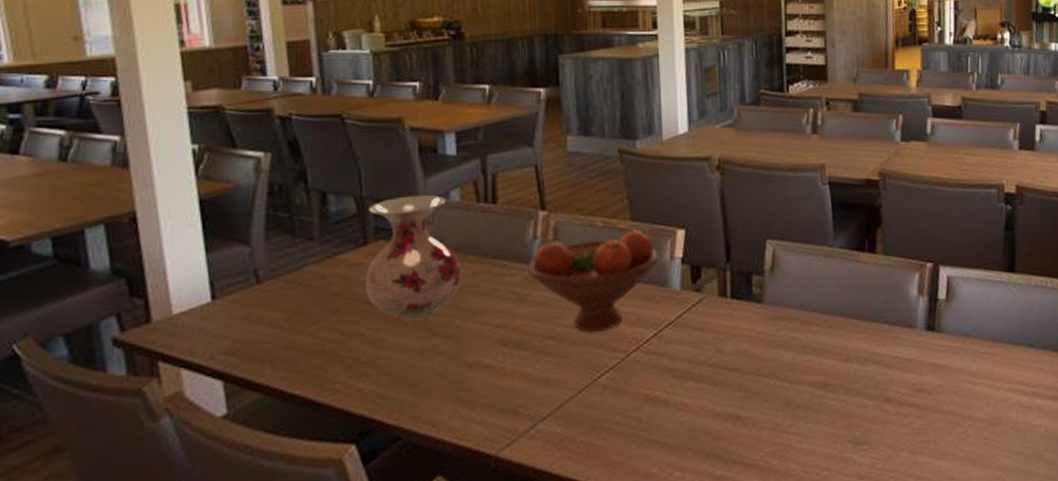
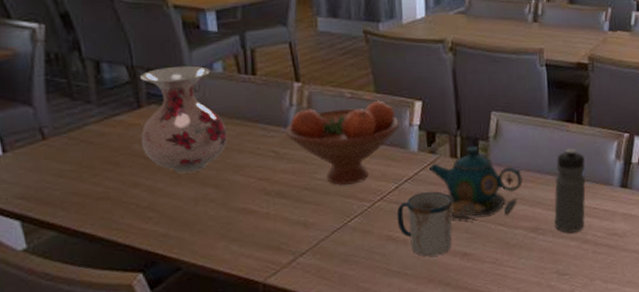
mug: none [655,339,723,422] -> present [397,191,453,257]
teapot: none [695,281,806,376] -> present [430,145,523,222]
water bottle: none [845,282,885,389] -> present [554,148,586,233]

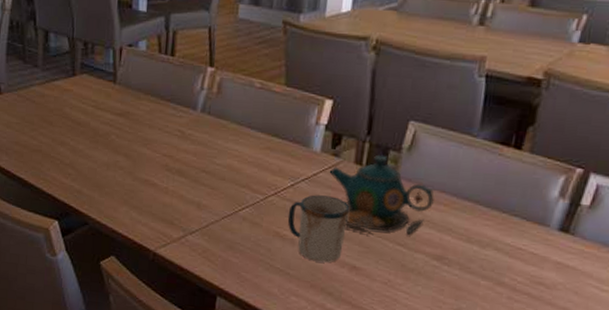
vase: present [140,65,228,174] -> none [71,41,142,140]
fruit bowl: present [285,100,399,186] -> none [193,94,306,175]
water bottle: present [554,148,586,233] -> none [465,174,518,271]

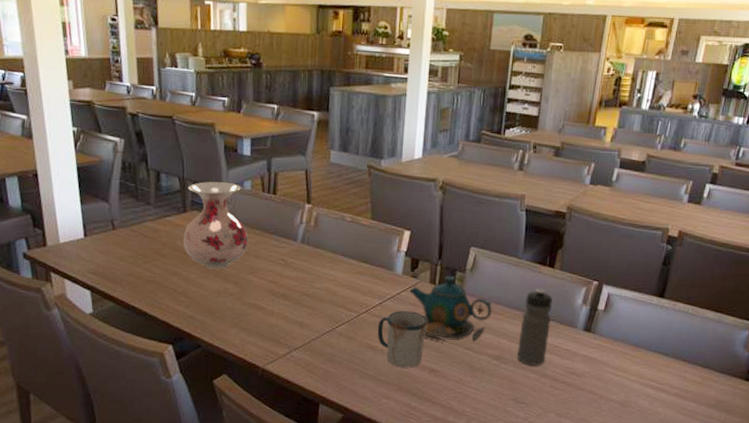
vase: none [71,41,142,140] -> present [183,181,249,270]
water bottle: none [465,174,518,271] -> present [517,288,553,365]

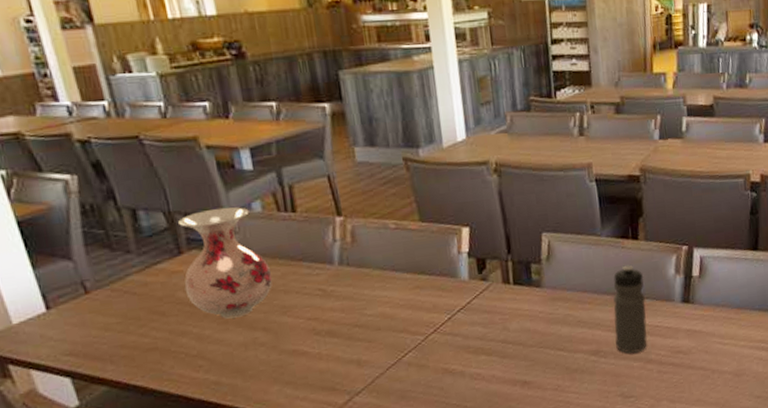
mug: present [377,311,428,368] -> none [452,320,511,388]
teapot: present [410,275,492,343] -> none [482,269,580,348]

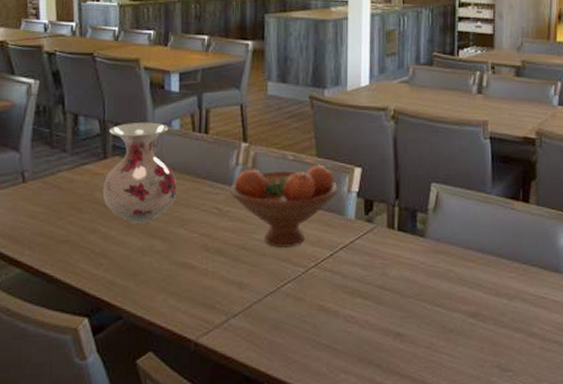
fruit bowl: none [331,229,448,321] -> present [230,164,338,249]
water bottle: present [613,265,648,354] -> none [496,227,532,322]

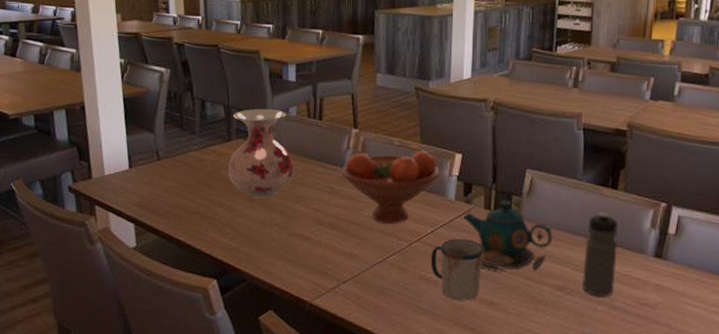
mug: none [330,263,388,333] -> present [430,239,484,301]
teapot: none [366,217,462,299] -> present [464,200,553,273]
water bottle: none [496,227,532,322] -> present [583,211,619,296]

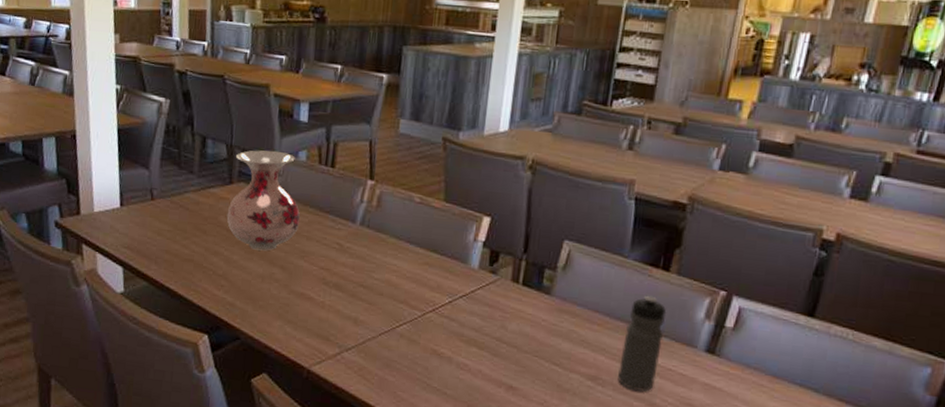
fruit bowl: present [341,150,440,224] -> none [352,207,464,290]
mug: present [430,239,484,301] -> none [445,312,507,383]
teapot: present [464,200,553,273] -> none [488,273,588,355]

